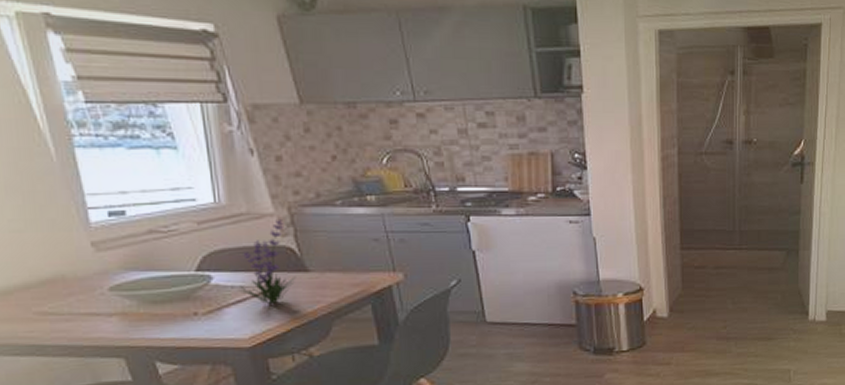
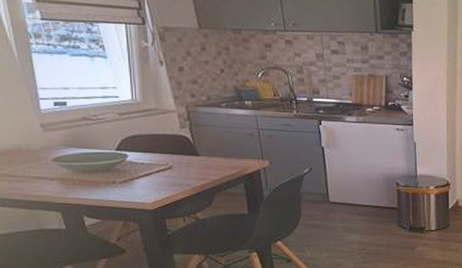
plant: present [238,220,296,304] -> none [146,115,190,178]

